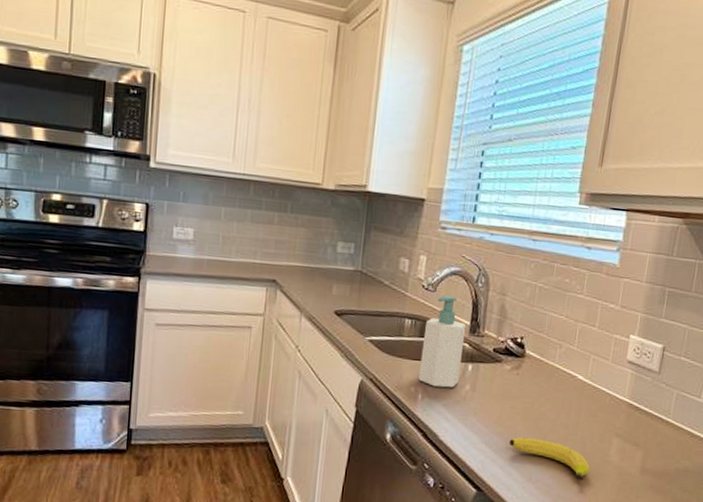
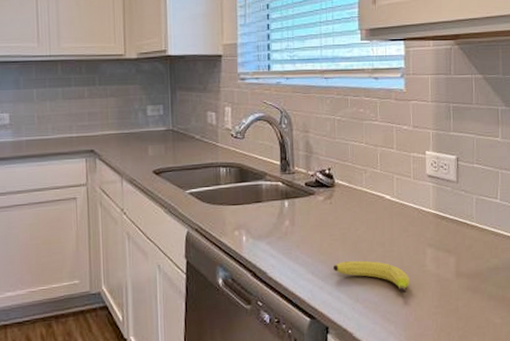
soap bottle: present [418,295,467,388] -> none [239,140,278,227]

